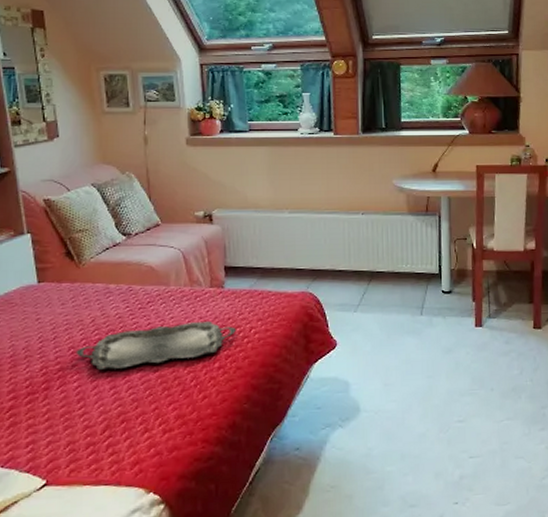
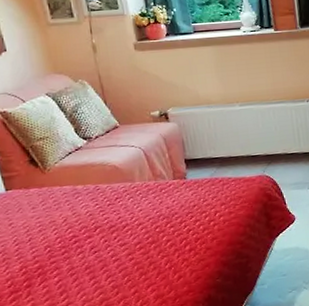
serving tray: present [76,320,237,370] -> none [52,209,203,264]

